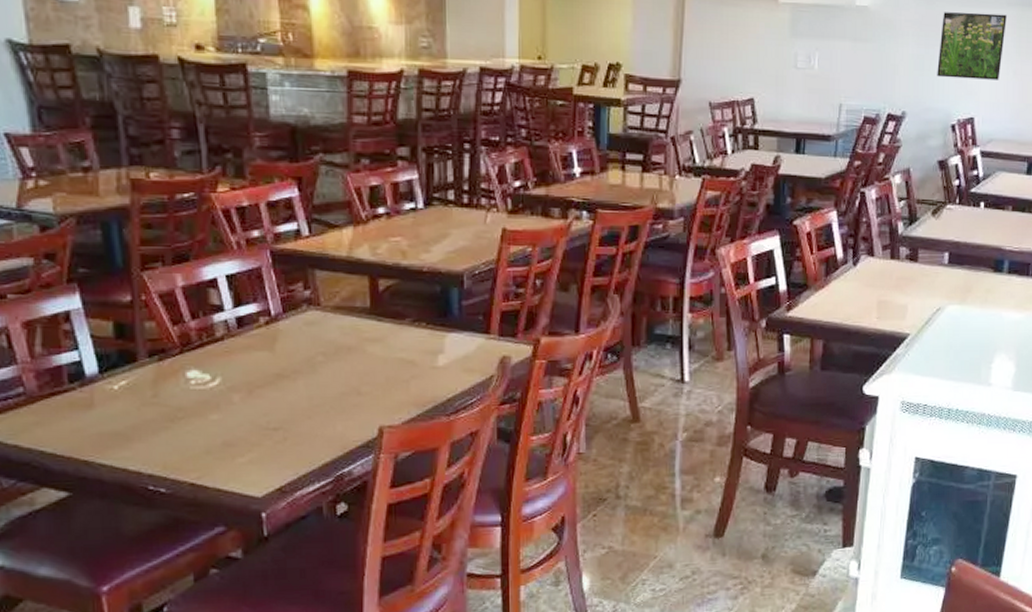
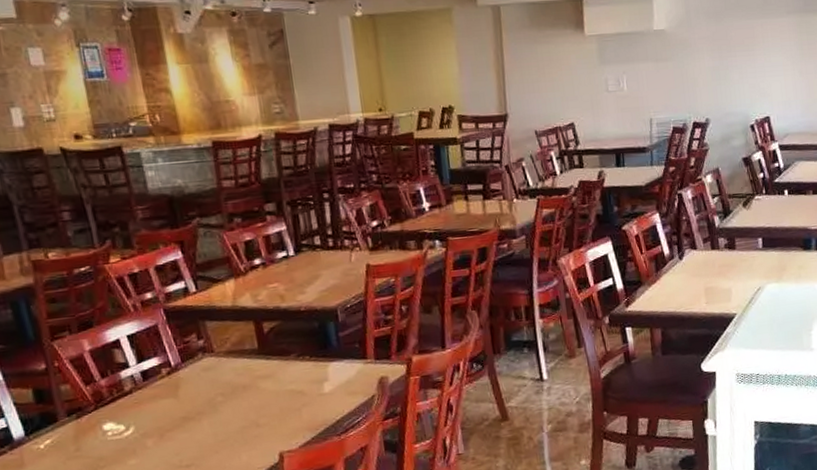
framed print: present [937,12,1007,80] -> none [731,22,788,85]

